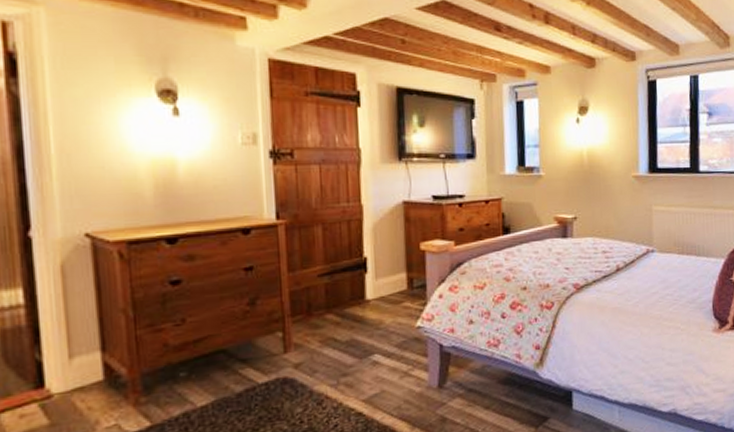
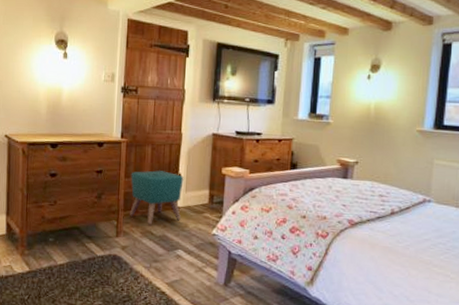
ottoman: none [296,256,373,330] -> present [130,170,184,225]

